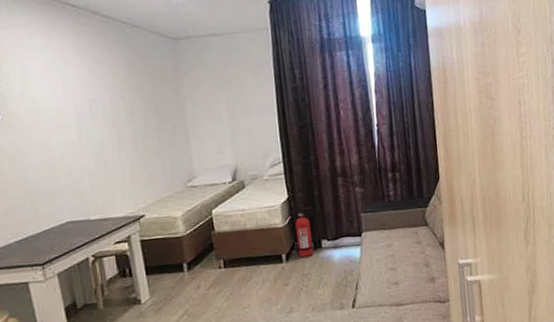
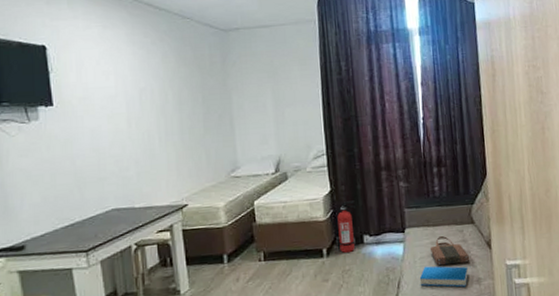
book: none [376,267,423,287] -> present [419,266,468,287]
tote bag: none [386,238,424,267] -> present [429,236,469,266]

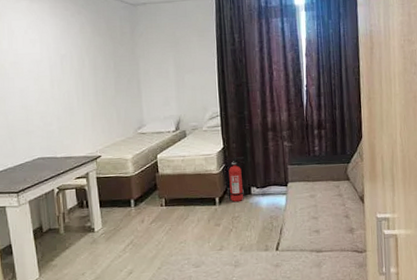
book: present [419,266,468,287] -> none [299,216,342,236]
tote bag: present [429,236,469,266] -> none [309,190,344,216]

